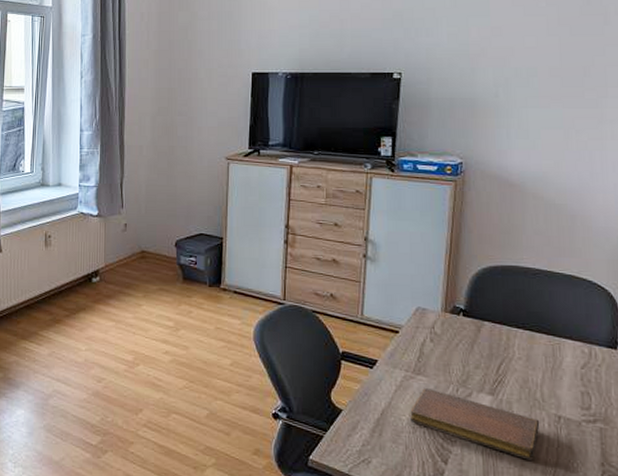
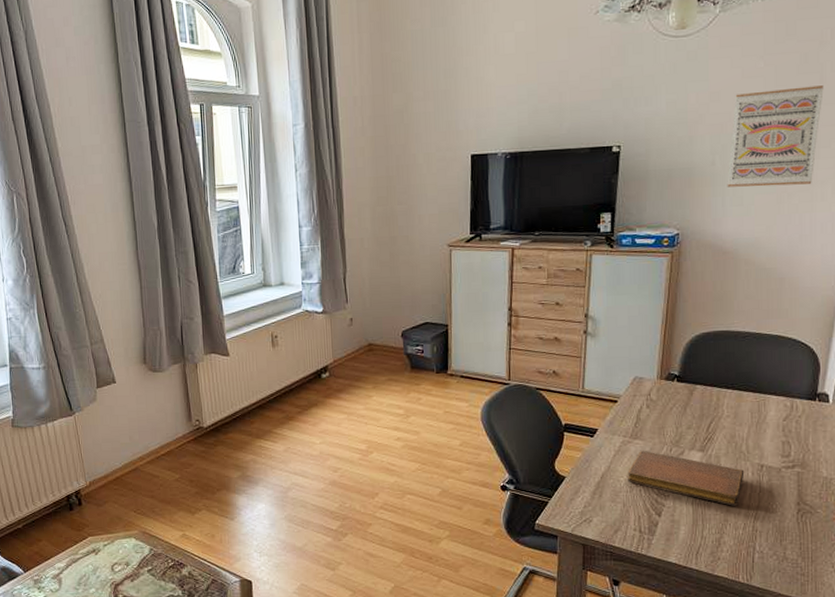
wall art: none [511,27,609,122] -> present [727,85,824,187]

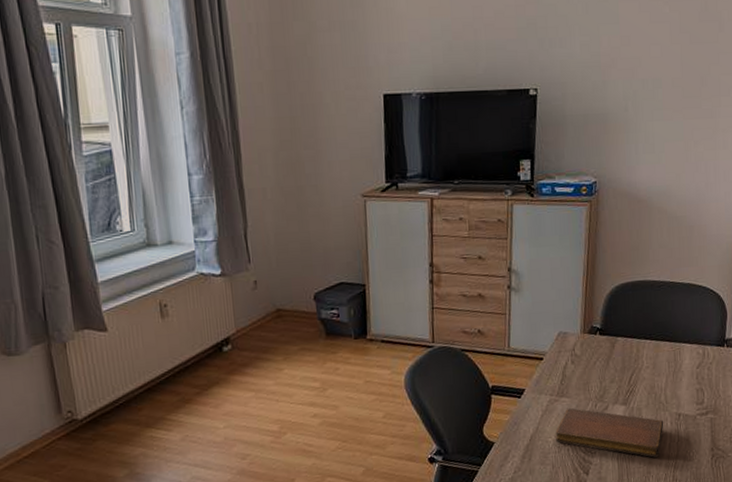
wall art: present [727,85,824,187] -> none [639,34,723,134]

